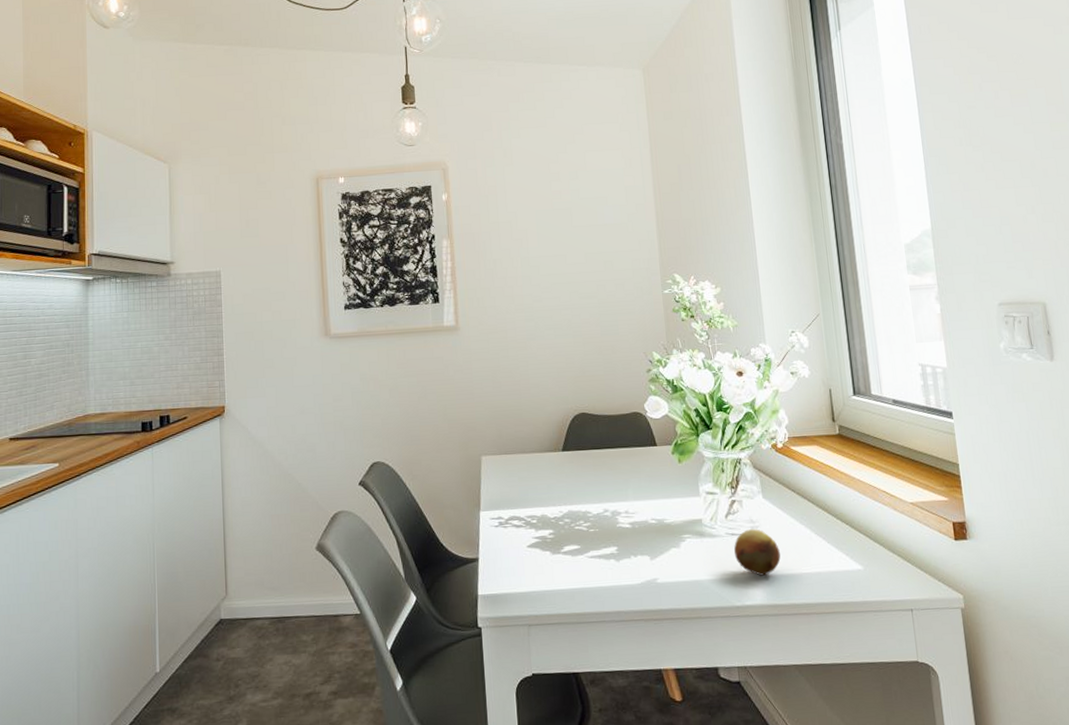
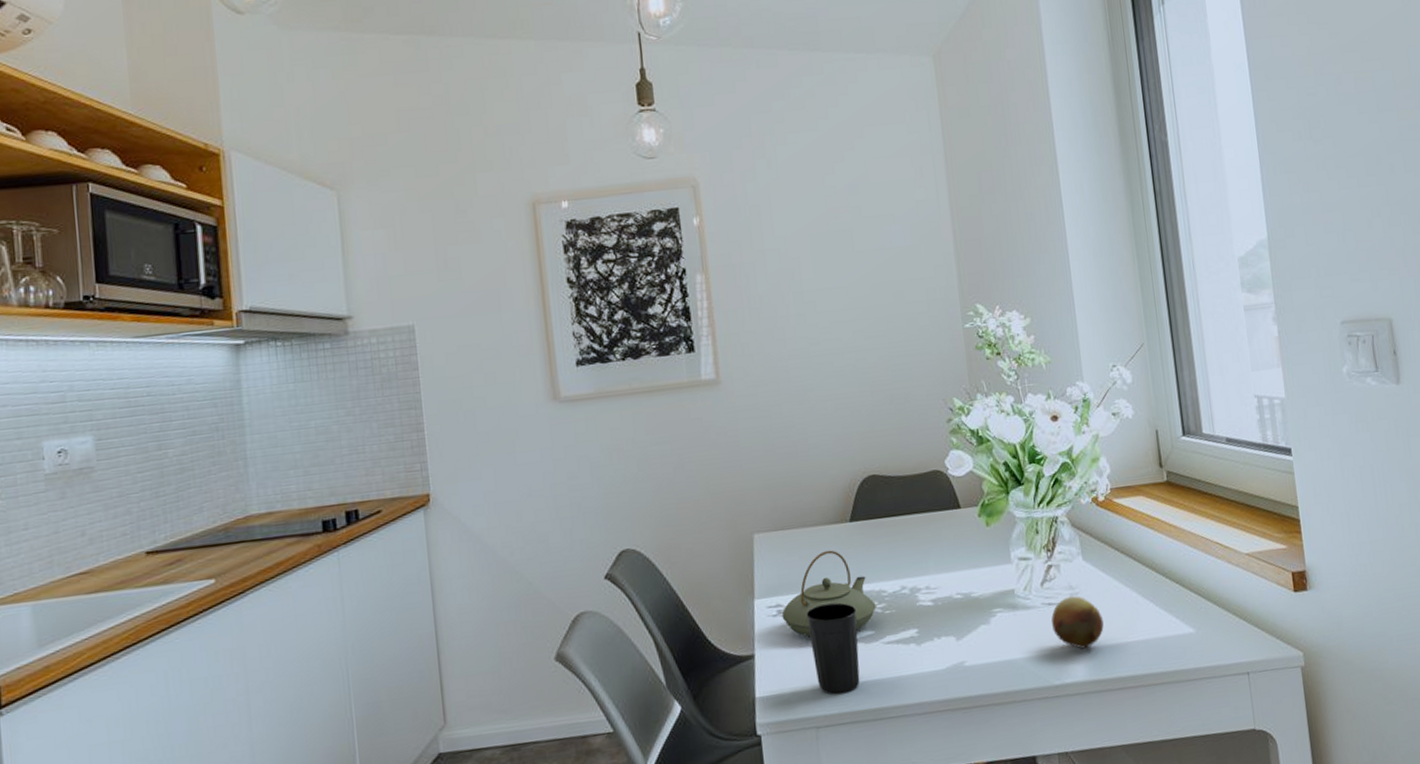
teapot: none [502,474,582,547] -> present [781,550,877,638]
cup: none [523,519,567,598] -> present [806,602,860,695]

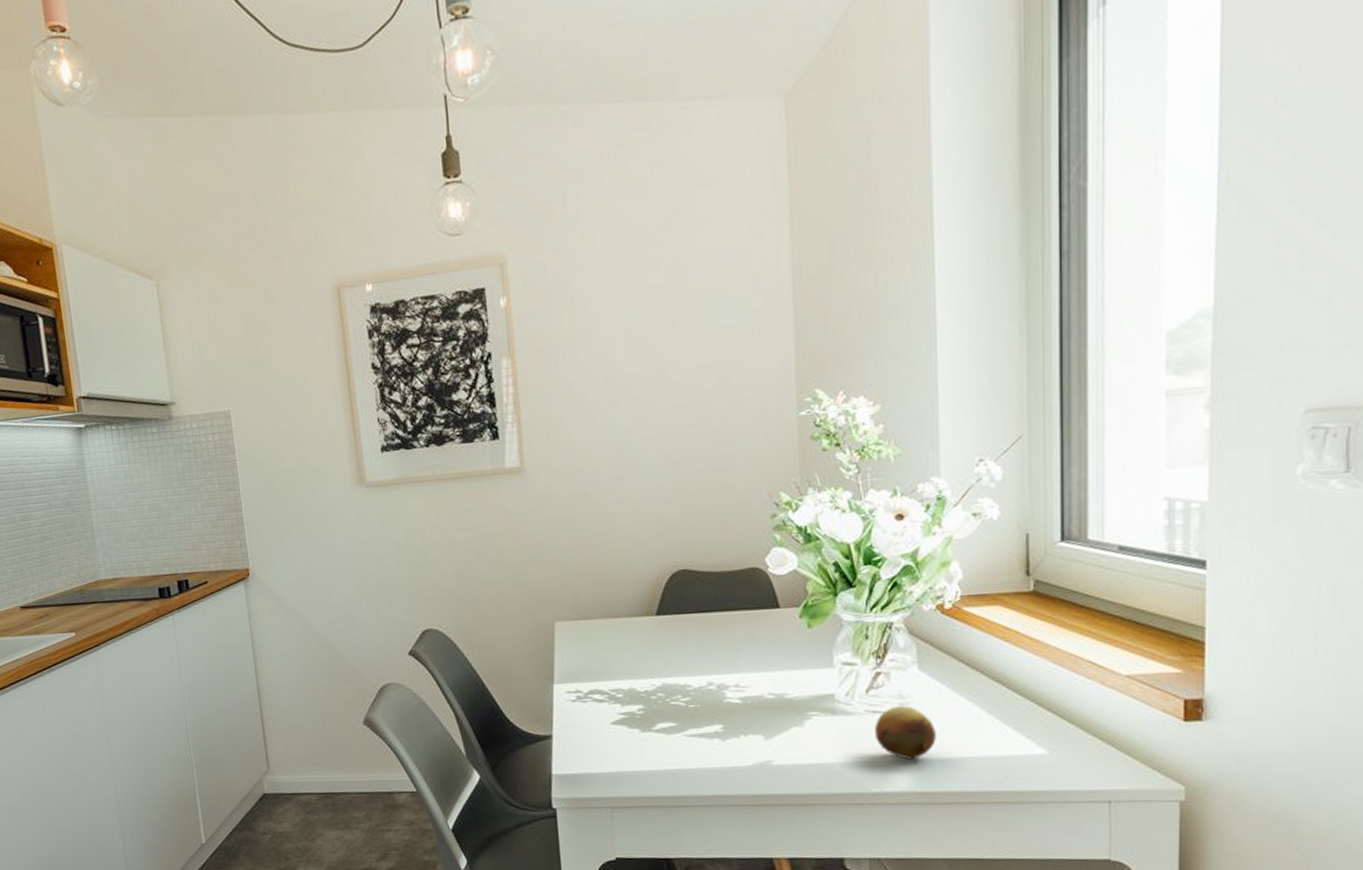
teapot: present [781,550,877,638] -> none [581,642,680,724]
cup: present [806,602,860,695] -> none [606,693,659,780]

